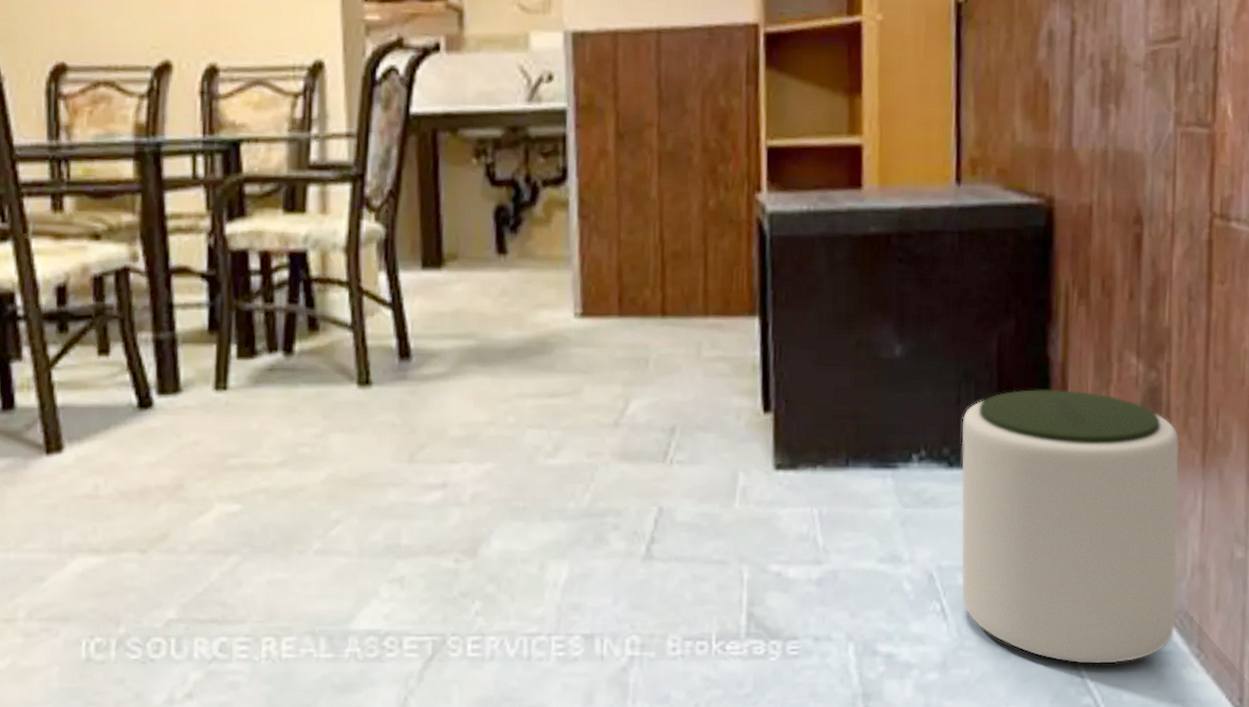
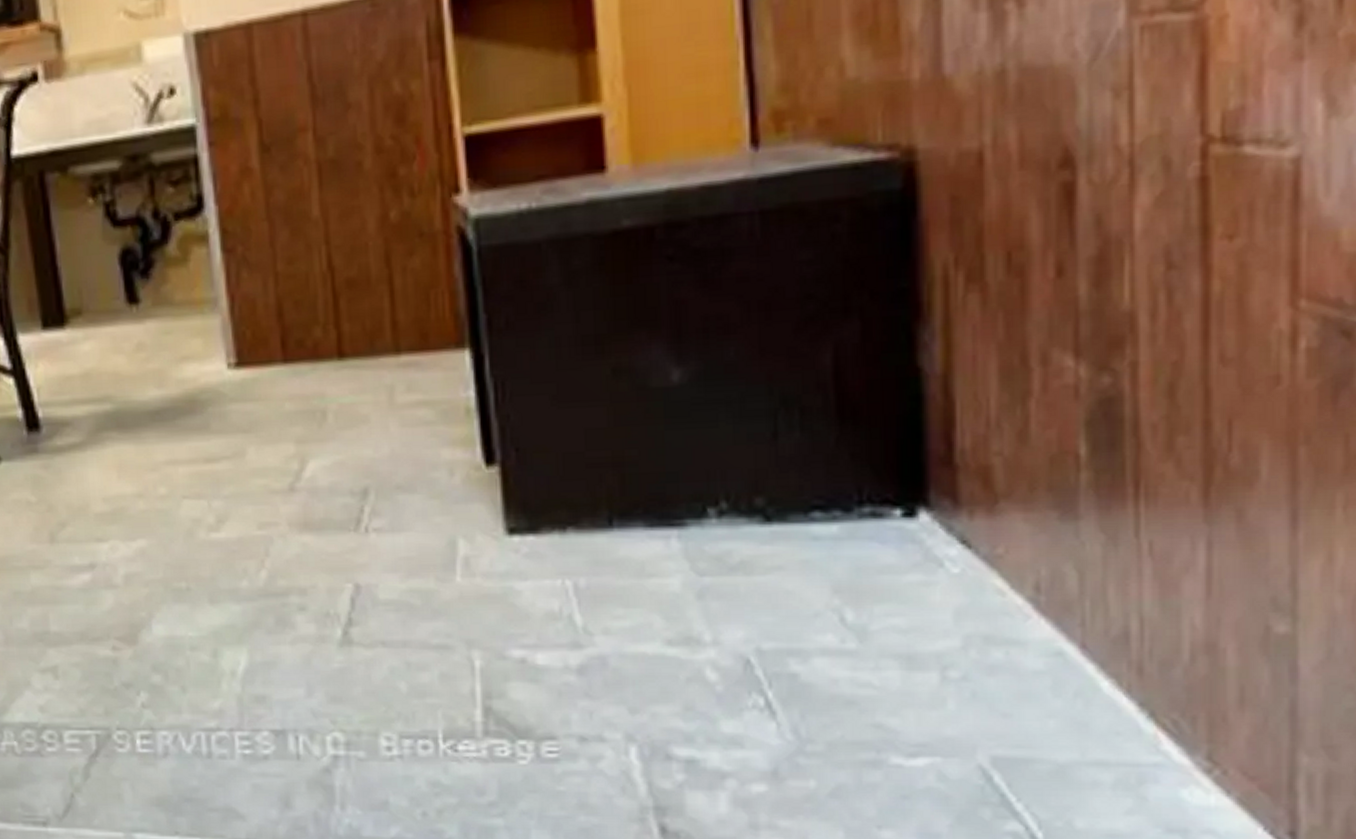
plant pot: present [961,389,1180,664] -> none [782,410,1164,779]

